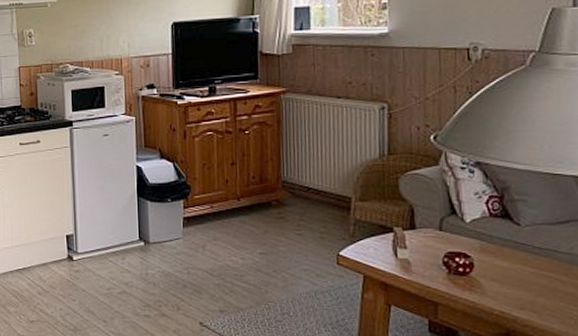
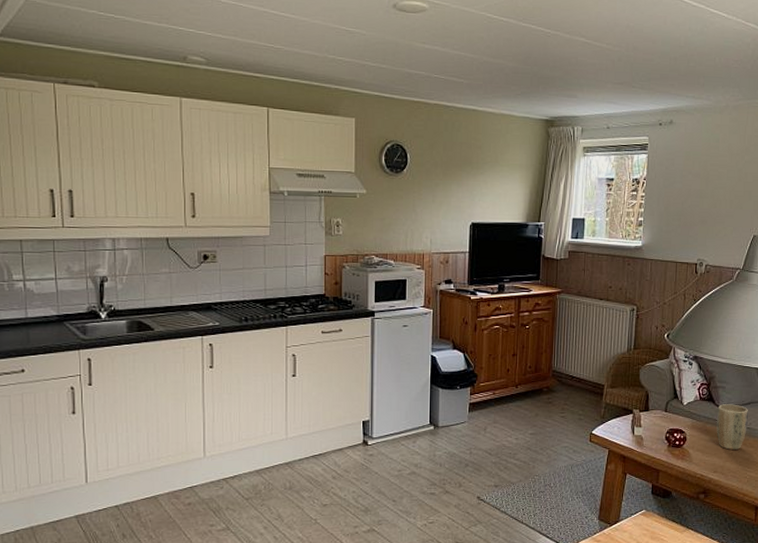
plant pot: none [518,222,567,281] -> present [716,404,748,450]

